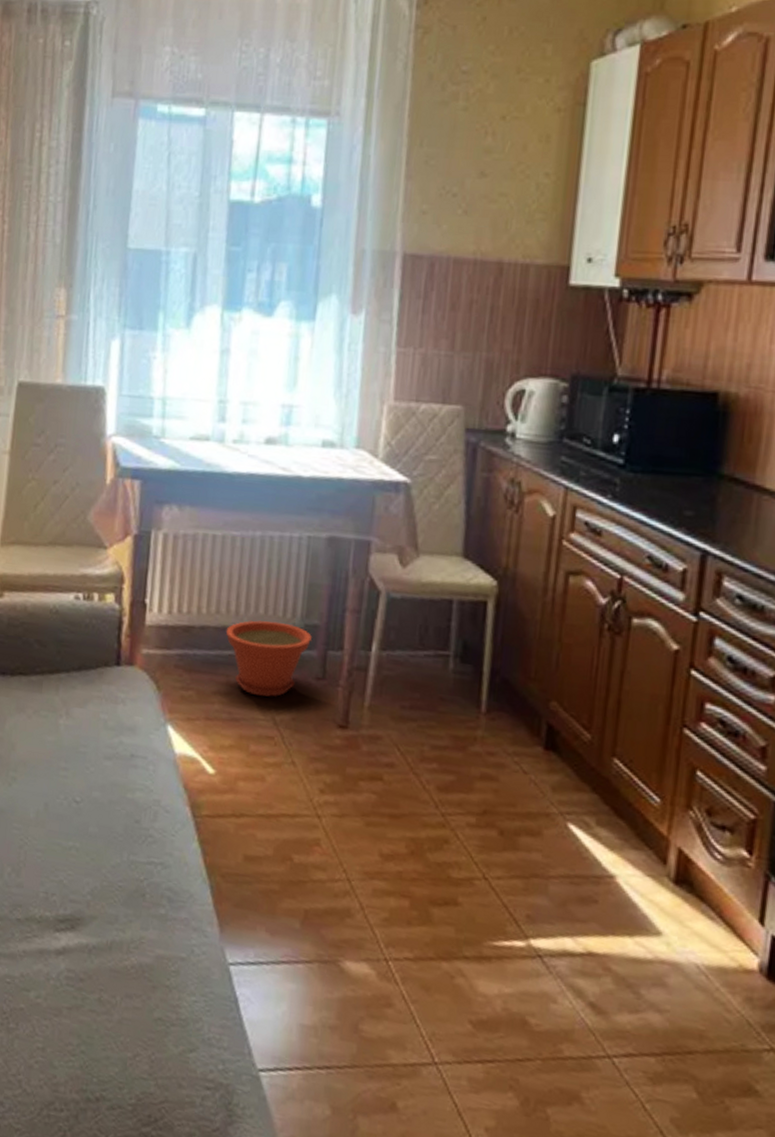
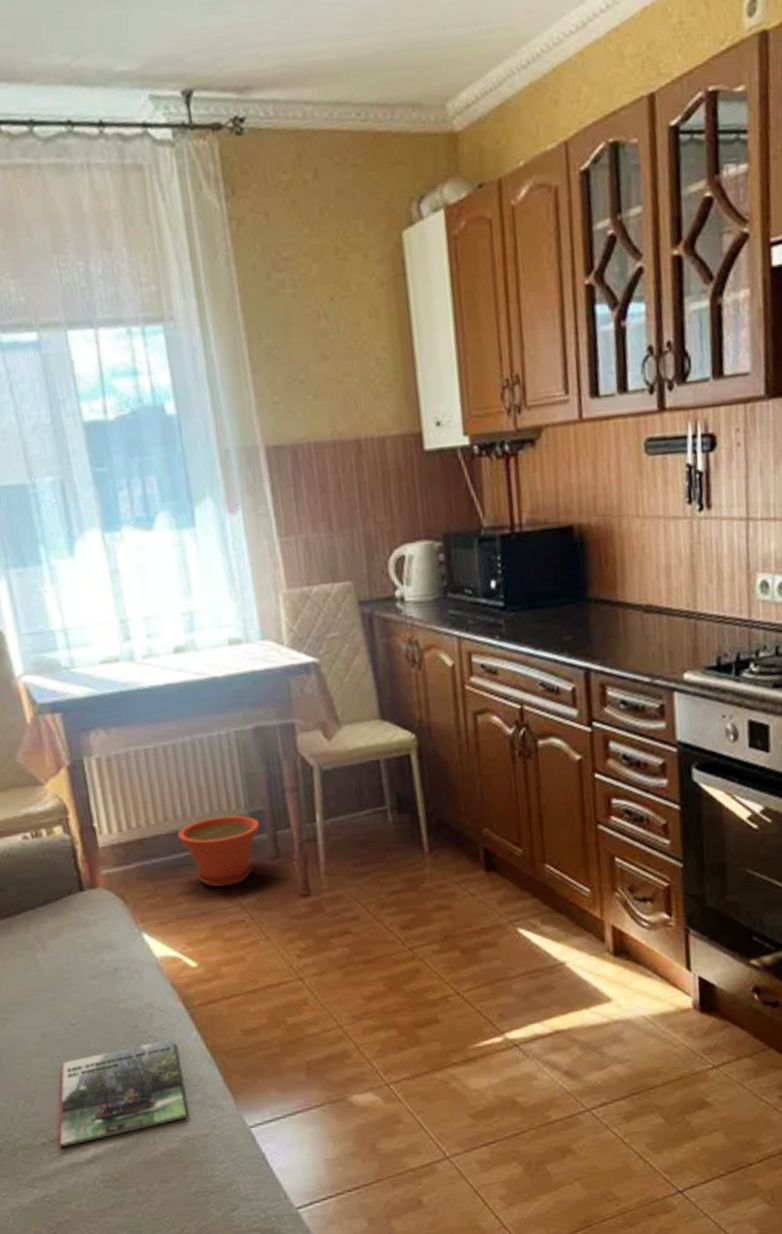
magazine: none [32,838,174,935] -> present [58,1038,187,1148]

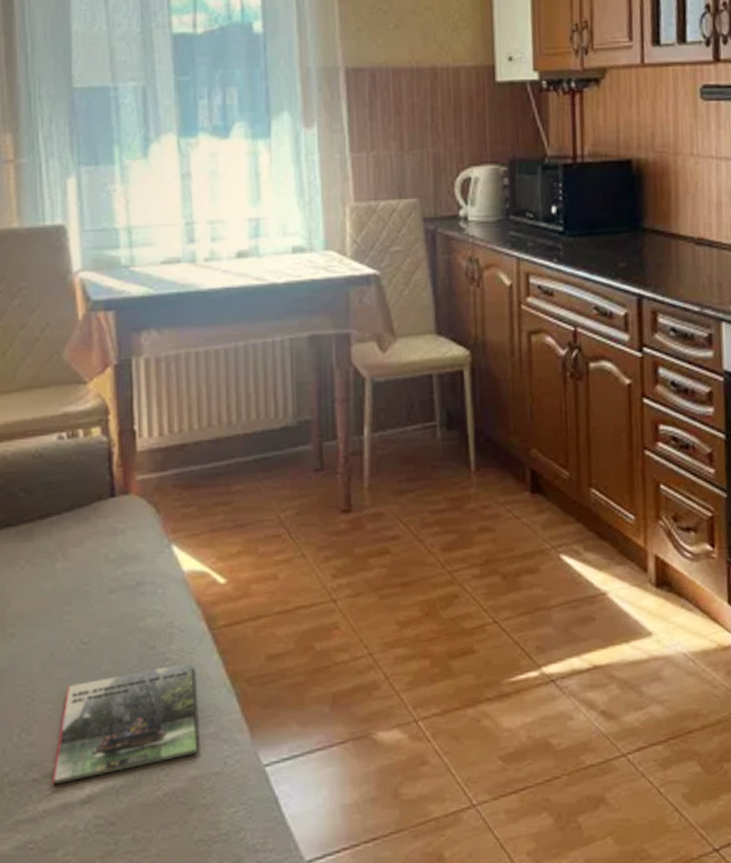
plant pot: present [177,815,259,887] -> none [220,424,305,499]

